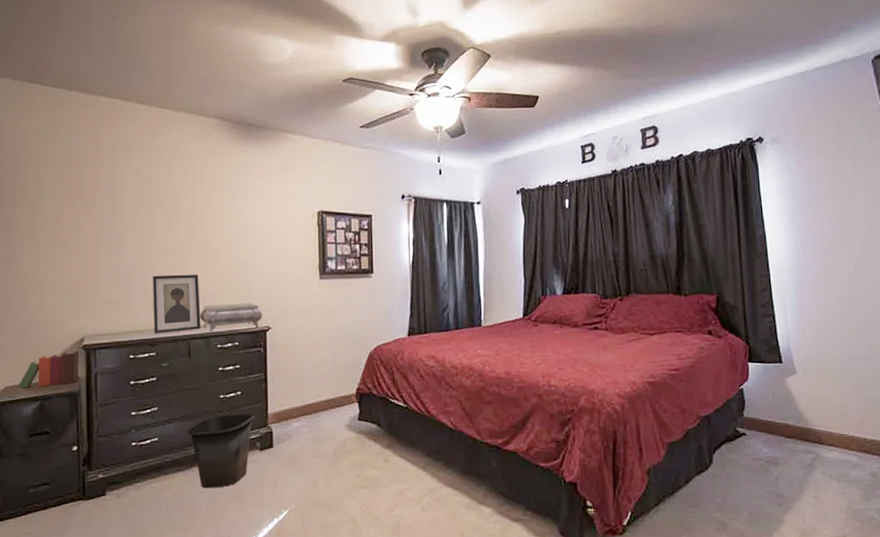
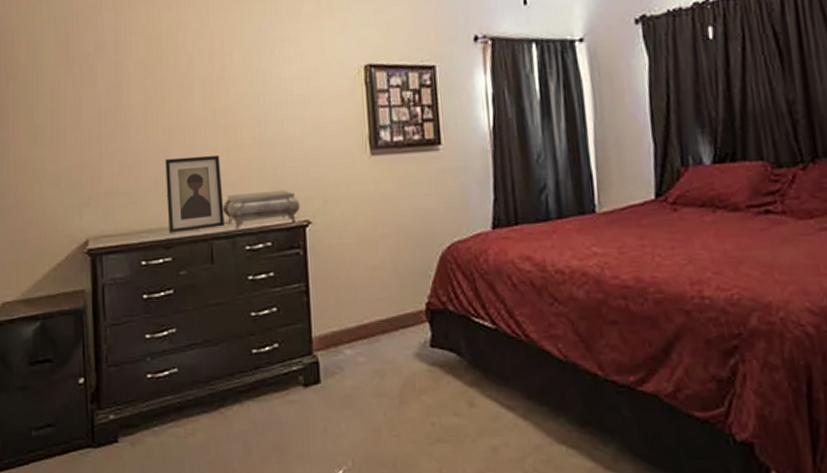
books: present [18,350,79,388] -> none [17,256,84,304]
waste bin: present [187,414,255,489] -> none [213,337,296,437]

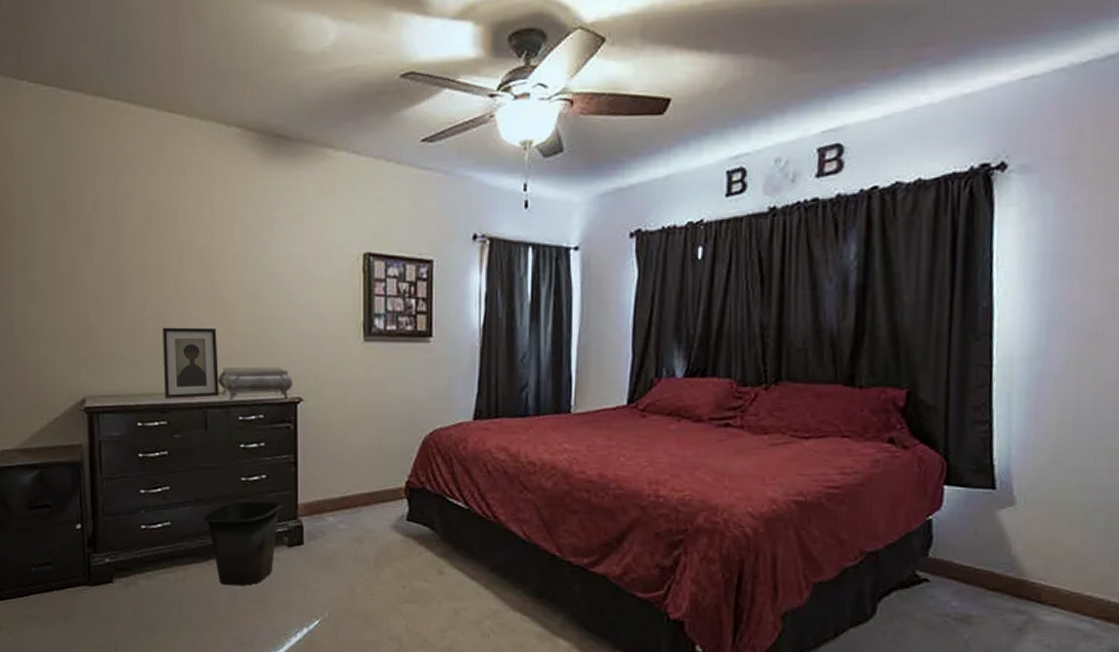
waste bin: none [213,337,296,437] -> present [204,501,282,586]

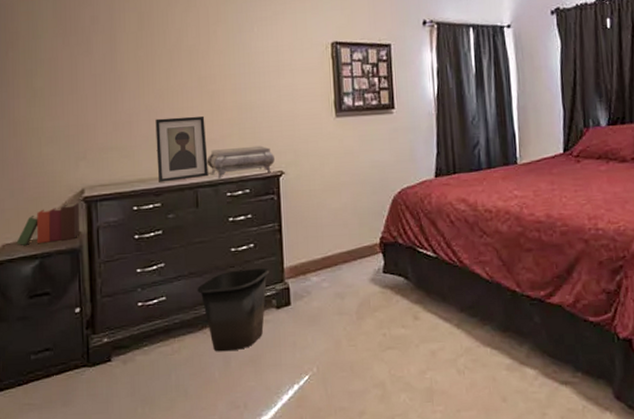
books: none [15,413,81,453] -> present [16,203,80,245]

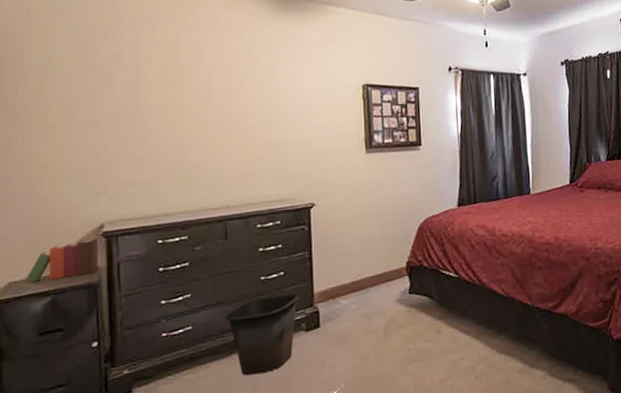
picture frame: present [155,116,209,182] -> none [183,151,238,216]
jewelry box: present [207,145,274,180] -> none [236,179,306,213]

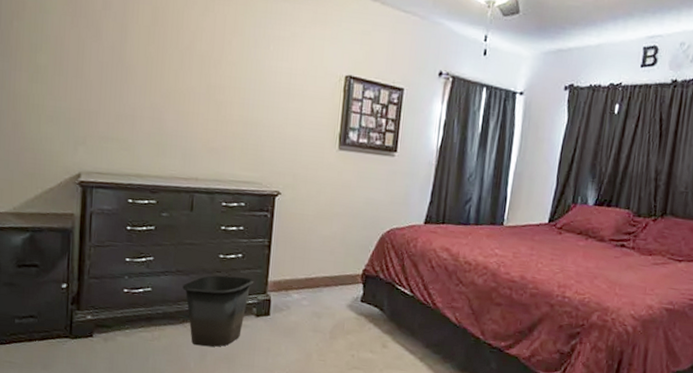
books: present [25,238,99,282] -> none [8,184,75,220]

